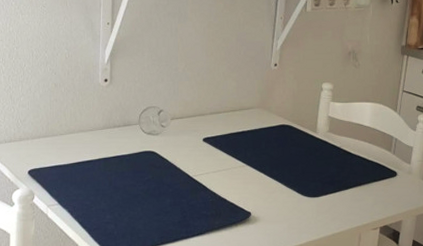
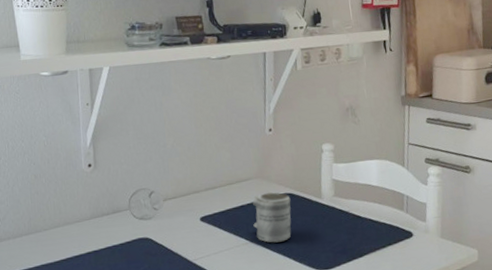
mug: none [251,122,288,168] -> present [252,192,292,243]

